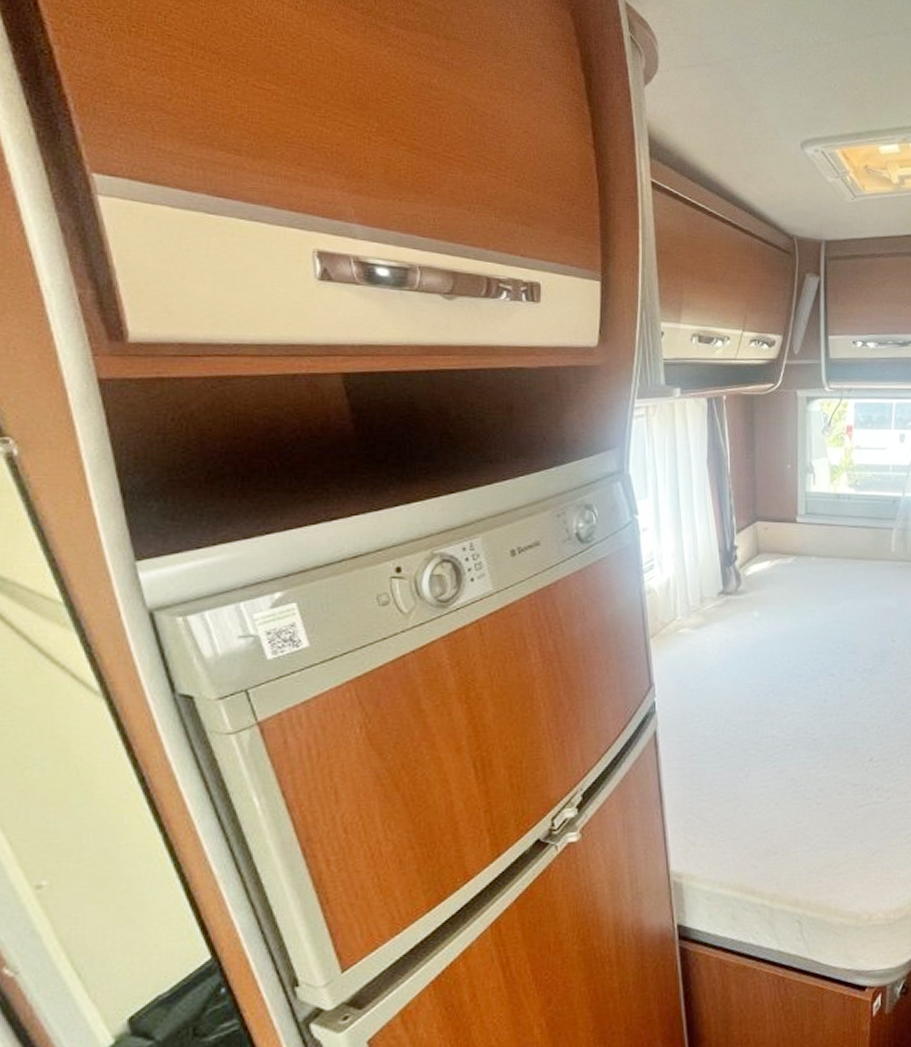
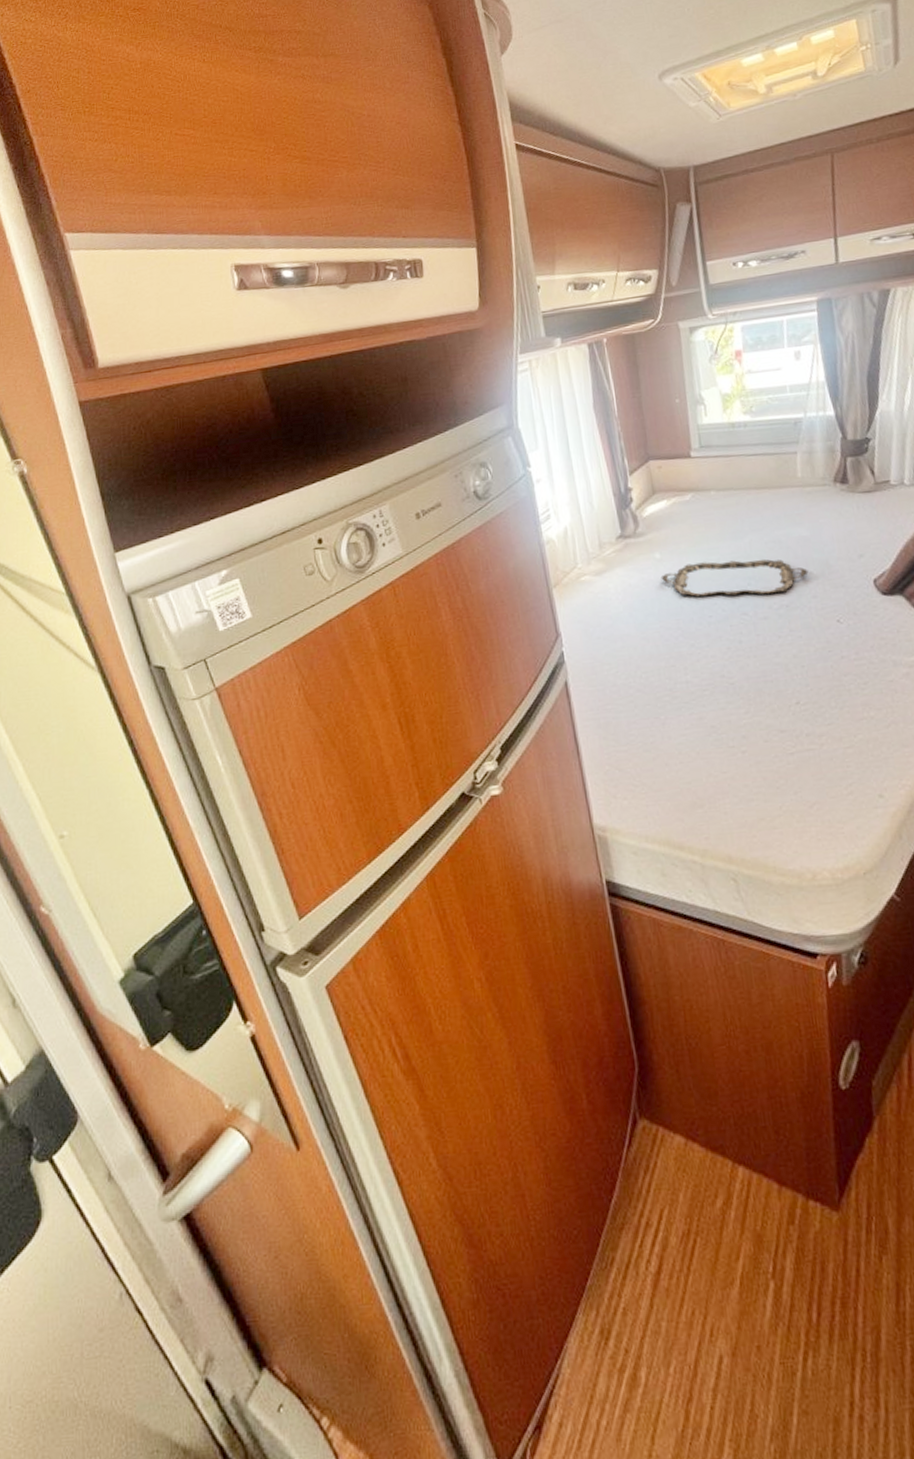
serving tray: none [757,624,892,657] -> present [661,559,809,597]

